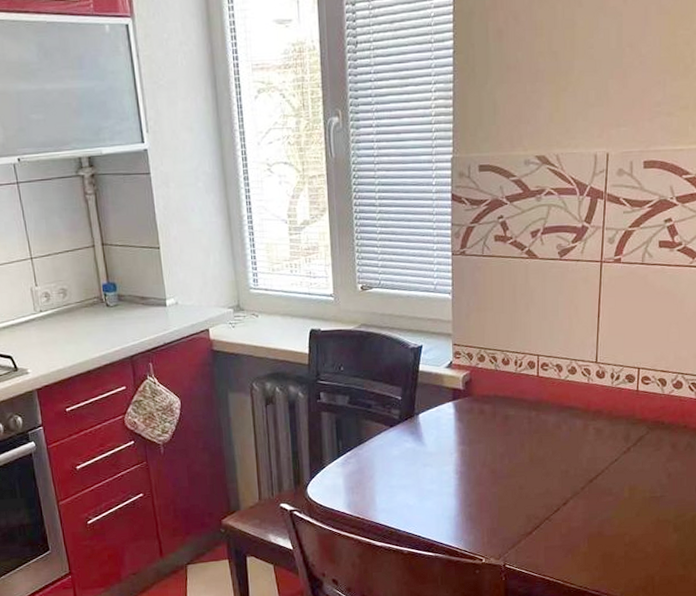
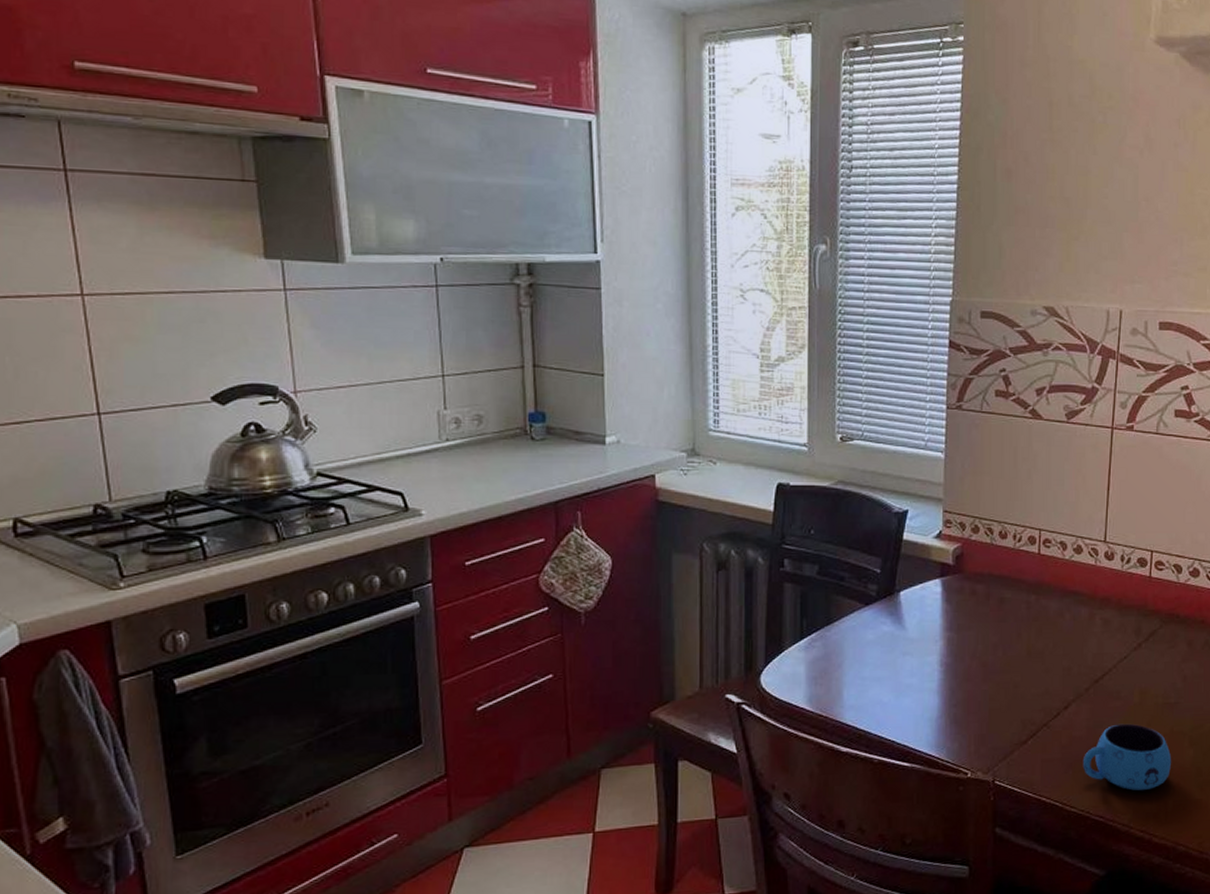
mug: none [580,515,658,569] -> present [1082,723,1172,791]

